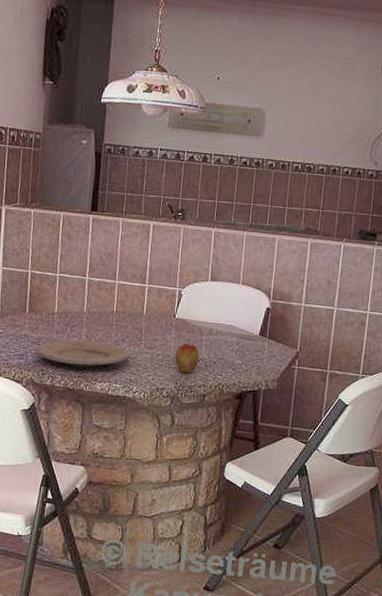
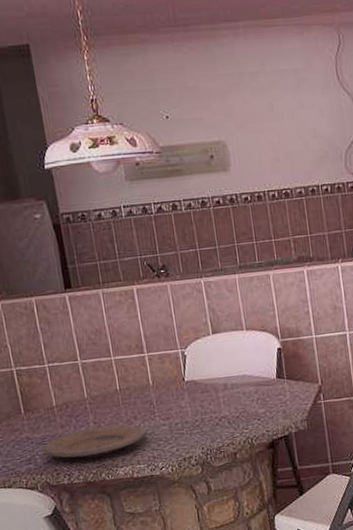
apple: present [174,340,199,374] -> none [194,401,221,436]

